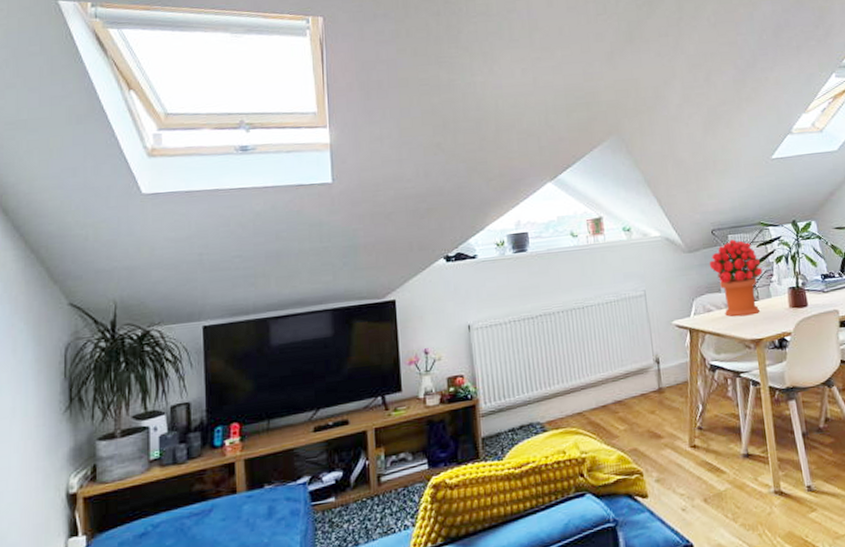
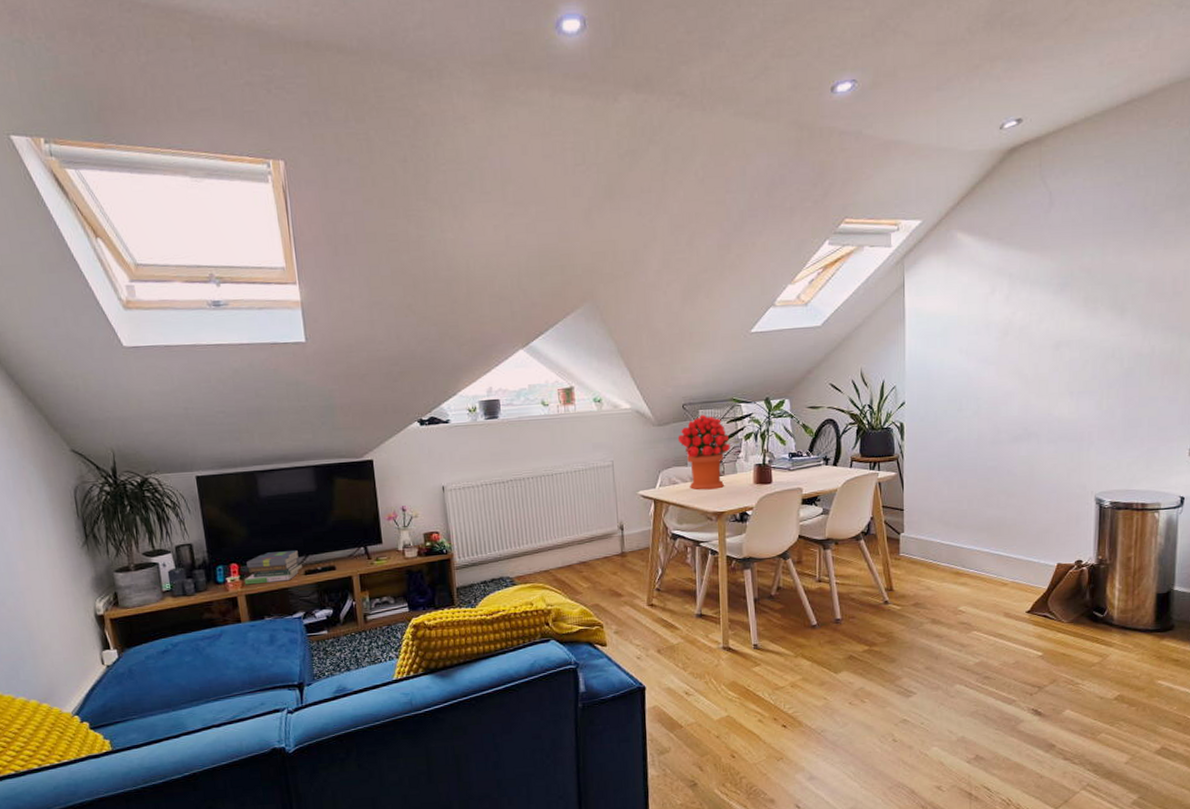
books: none [244,404,312,448] -> present [244,551,302,585]

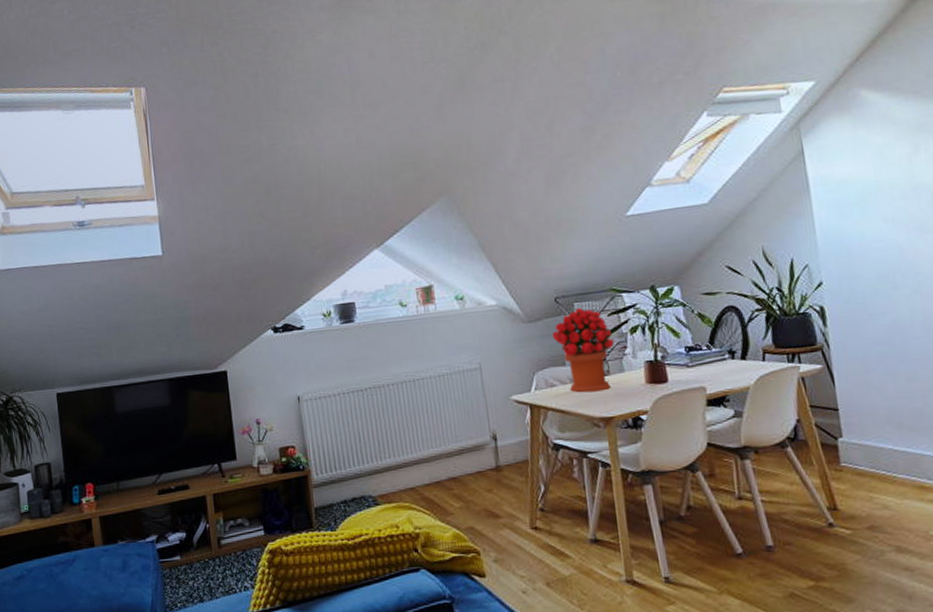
books: present [244,551,302,585] -> none [98,468,156,506]

